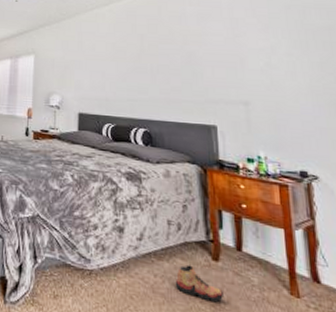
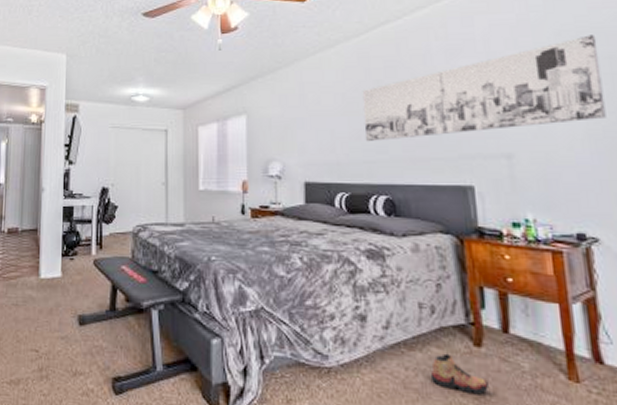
wall art: none [129,10,326,84] -> present [362,34,607,142]

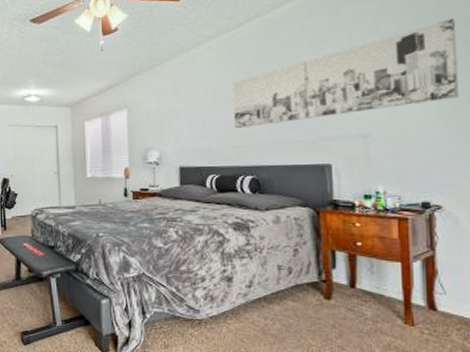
shoe: present [430,353,489,395] -> none [285,306,335,338]

